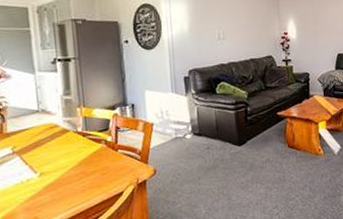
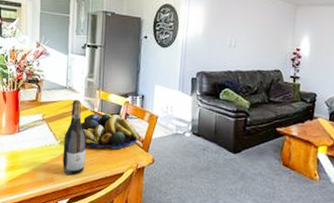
wine bottle: none [44,122,76,209] -> present [62,99,86,175]
fruit bowl: none [63,129,136,173] -> present [81,113,140,149]

